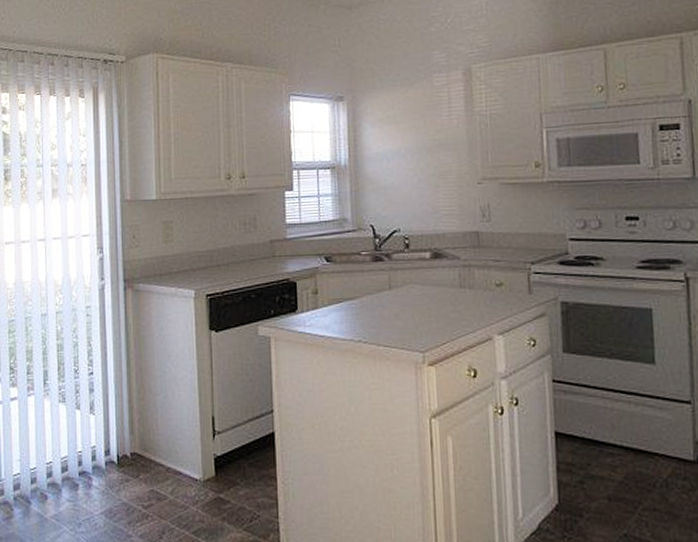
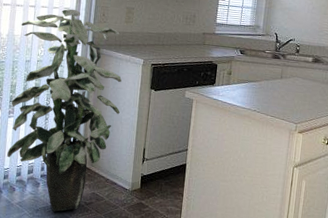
indoor plant: none [29,235,173,523] -> present [7,9,122,212]

